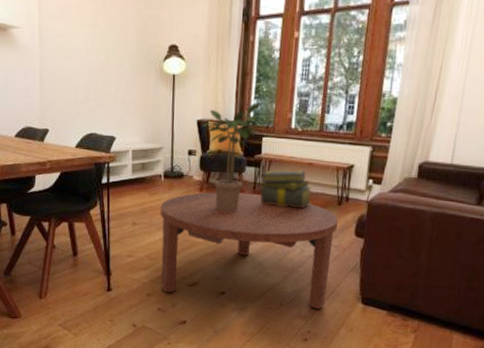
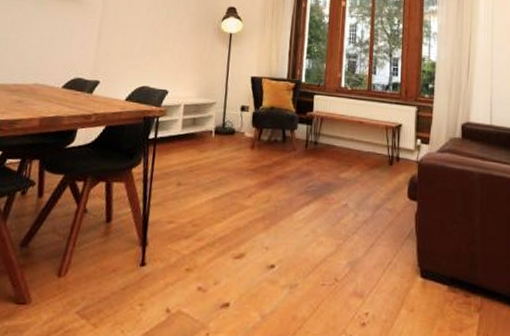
coffee table: present [160,192,338,309] -> none [203,150,390,285]
potted plant: present [200,101,271,212] -> none [254,61,322,172]
stack of books: present [260,169,312,207] -> none [312,128,364,167]

